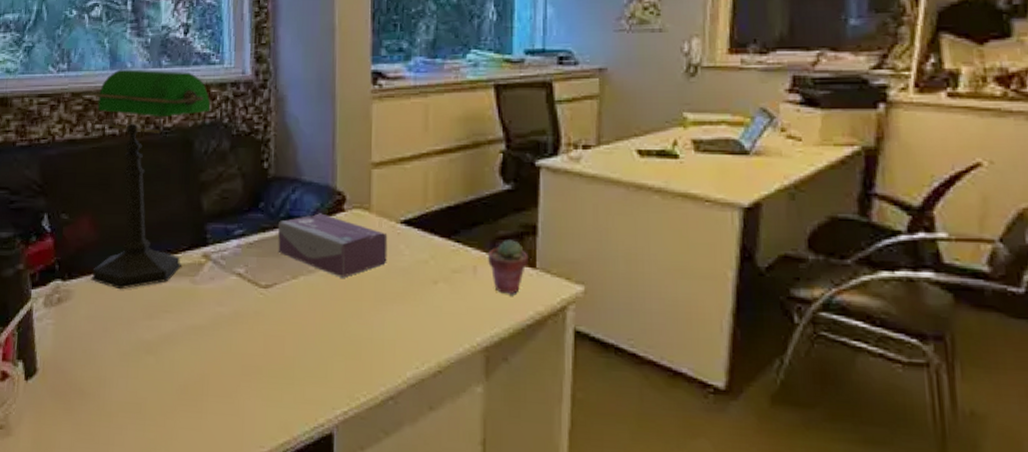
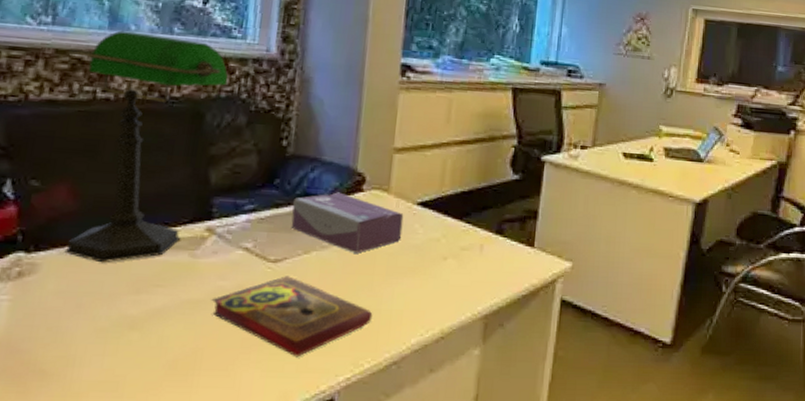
book: none [212,302,365,387] -> present [211,276,373,358]
potted succulent: present [488,240,529,294] -> none [494,222,529,269]

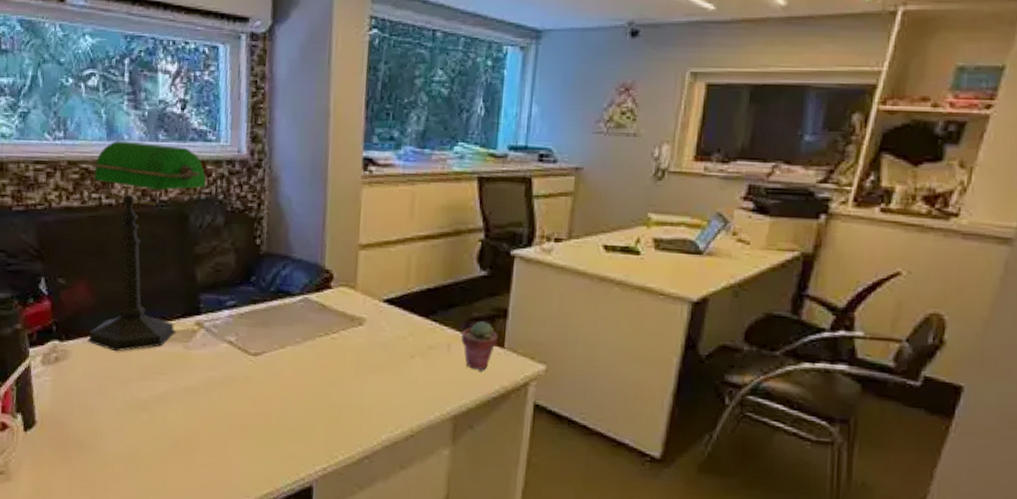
book: present [211,276,373,358] -> none [203,368,345,445]
tissue box: present [291,192,404,253] -> none [267,289,371,349]
potted succulent: none [494,222,529,269] -> present [461,321,498,370]

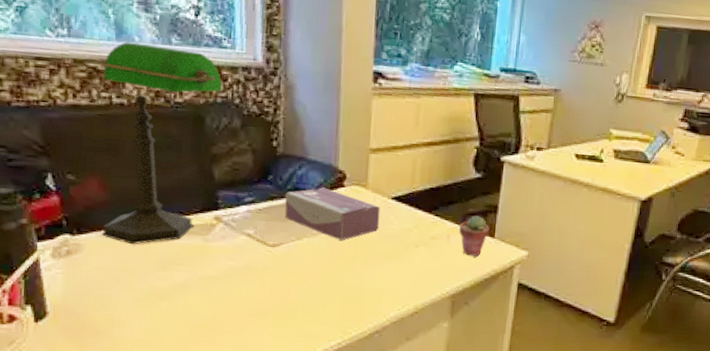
tissue box: none [267,289,371,349] -> present [284,187,380,240]

